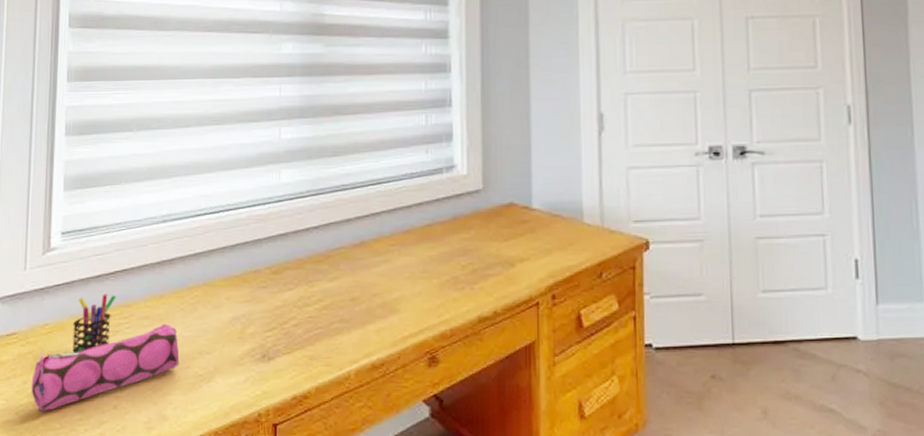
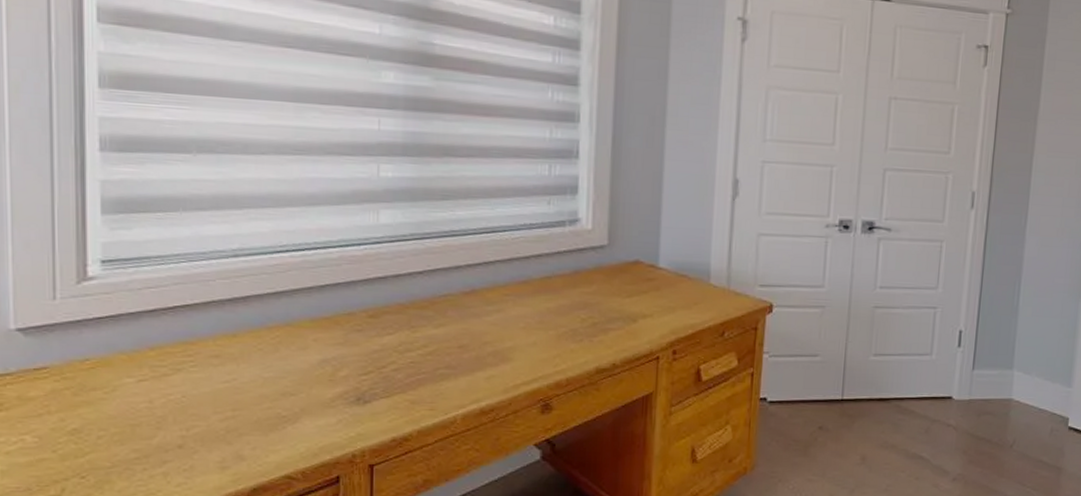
pencil case: present [31,323,180,411] -> none [71,363,258,449]
pen holder: present [72,294,117,353] -> none [121,329,177,391]

